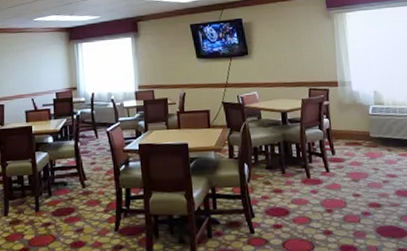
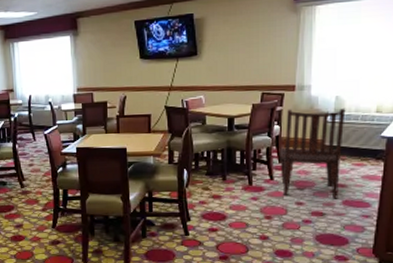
dining chair: none [330,102,391,190] -> present [279,109,346,199]

